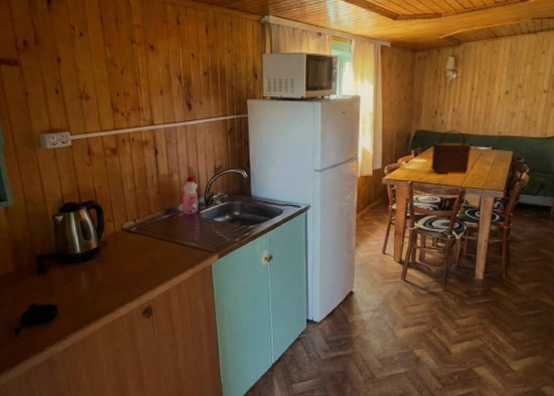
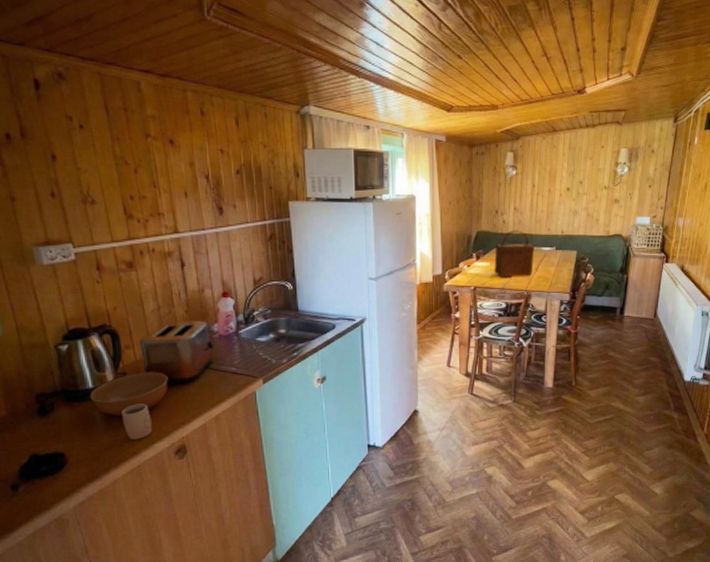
bowl: none [78,242,140,279] -> present [90,372,169,417]
mug: none [102,269,125,300] -> present [122,403,152,441]
toaster: none [118,200,179,254] -> present [139,320,214,384]

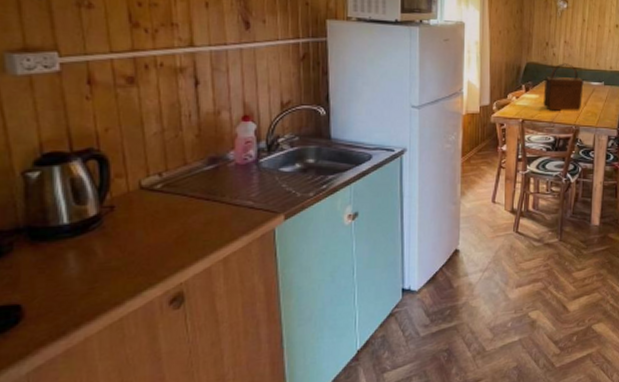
bowl: present [90,372,169,417] -> none [63,205,168,259]
mug: present [122,403,152,441] -> none [104,243,142,288]
toaster: present [139,320,214,384] -> none [134,146,228,219]

